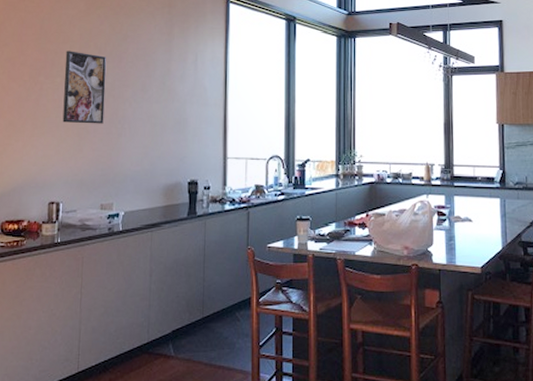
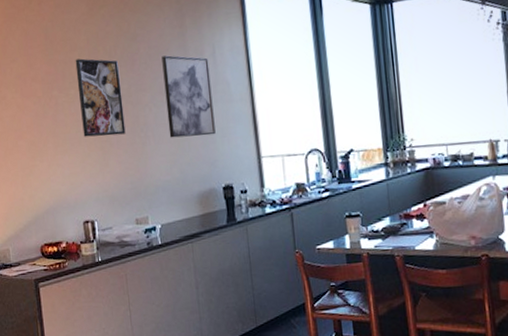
wall art: none [145,58,190,133] -> present [161,55,216,138]

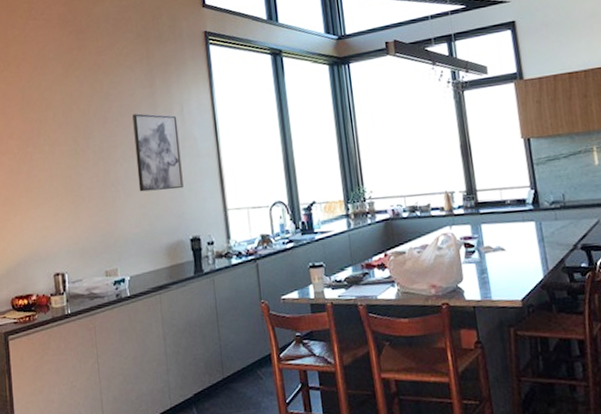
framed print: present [75,58,126,137] -> none [50,117,97,192]

